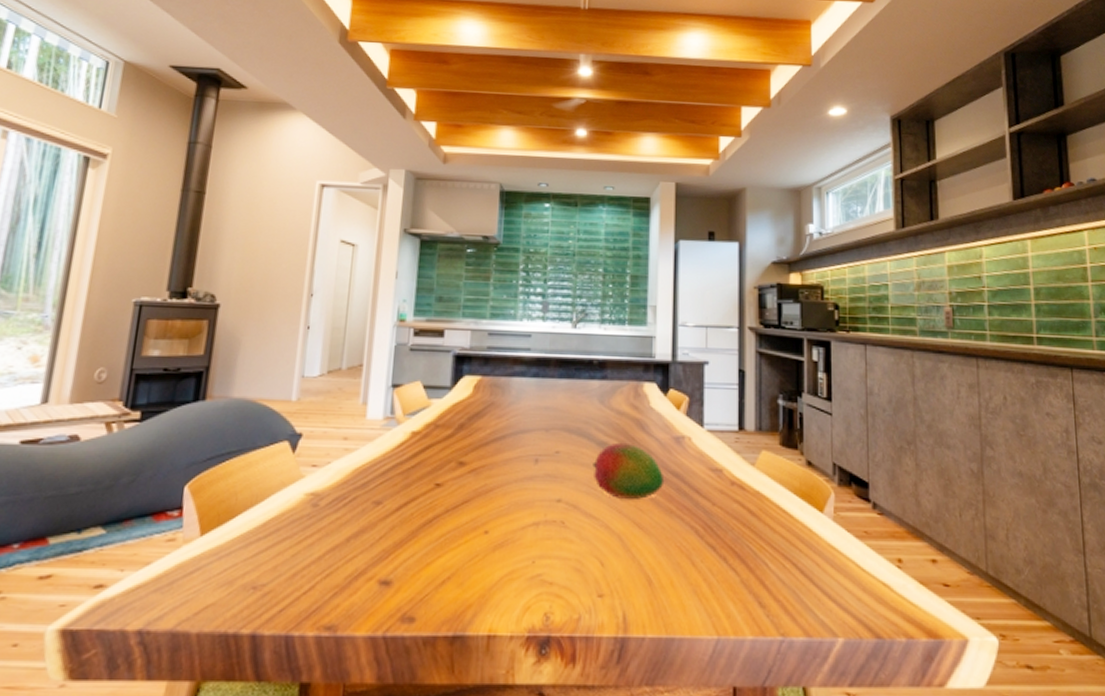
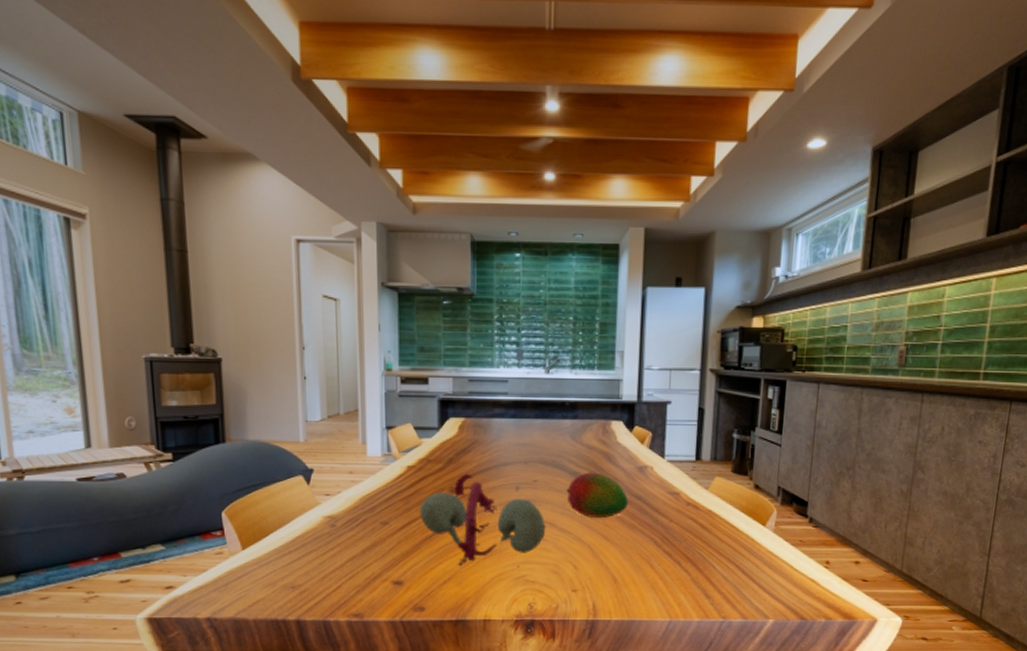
plant: none [420,441,569,562] -> present [419,473,546,567]

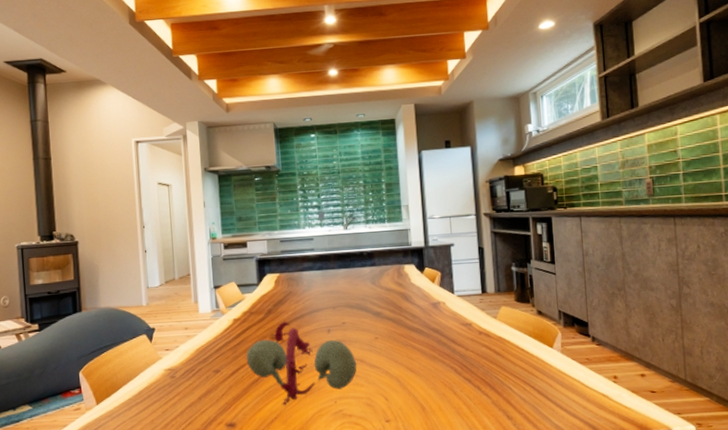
fruit: present [566,472,629,517] -> none [371,311,428,352]

